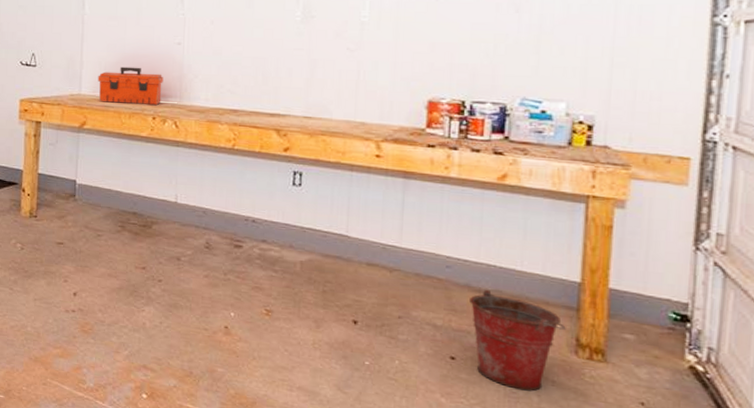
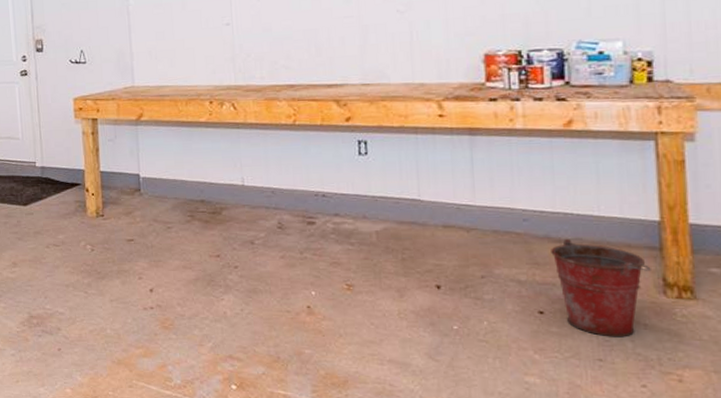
toolbox: present [98,66,164,106] -> none [149,52,217,92]

